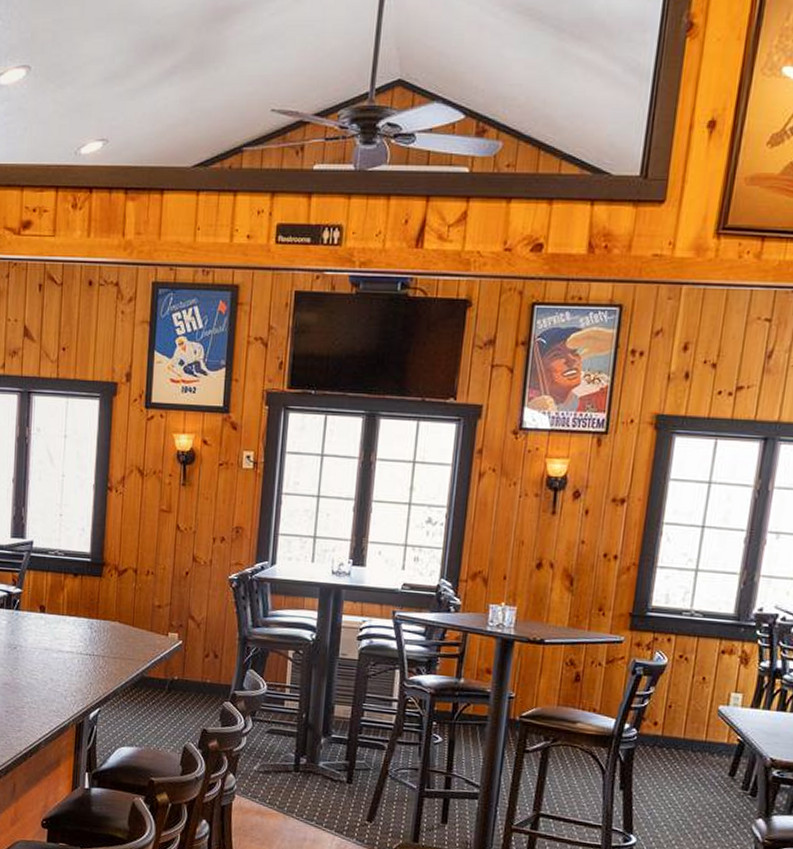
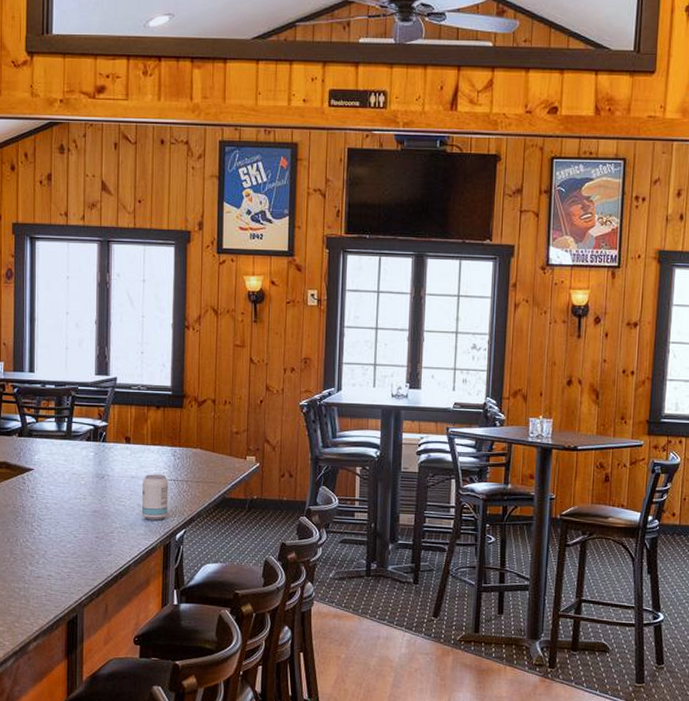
beverage can: none [54,647,84,697] -> present [141,474,169,521]

